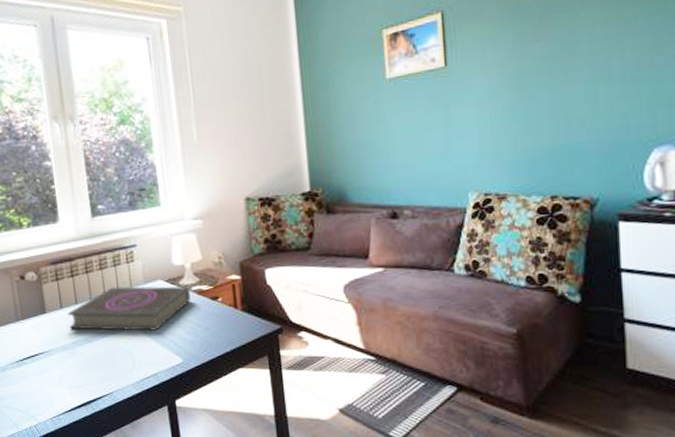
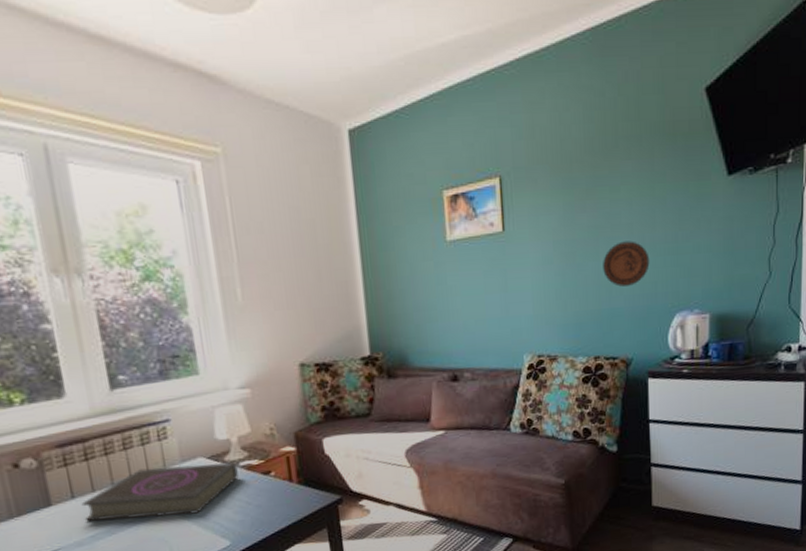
decorative plate: none [560,69,618,120] -> present [603,241,650,287]

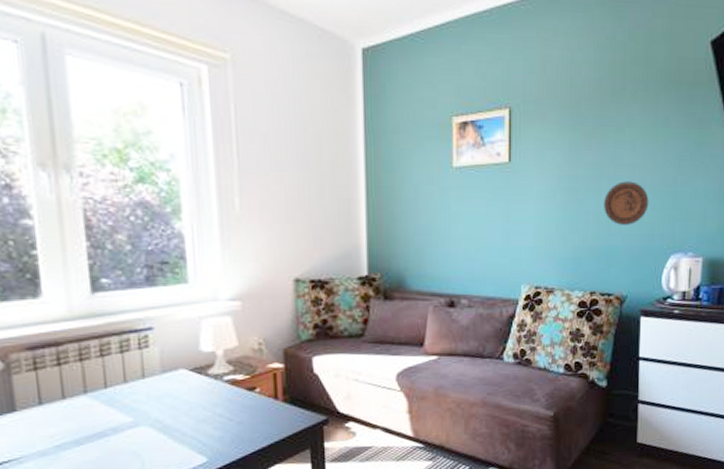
book: present [81,462,239,522] -> none [49,375,221,430]

